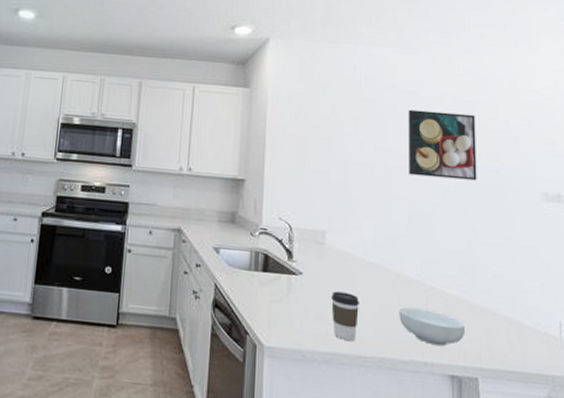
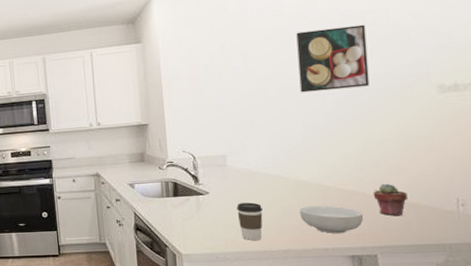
potted succulent: none [476,293,511,335] -> present [373,183,408,216]

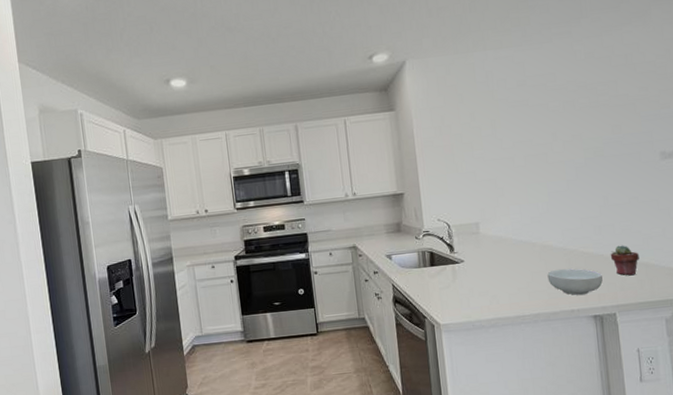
coffee cup: present [237,202,263,241] -> none [490,268,515,307]
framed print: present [296,24,370,93] -> none [538,95,604,160]

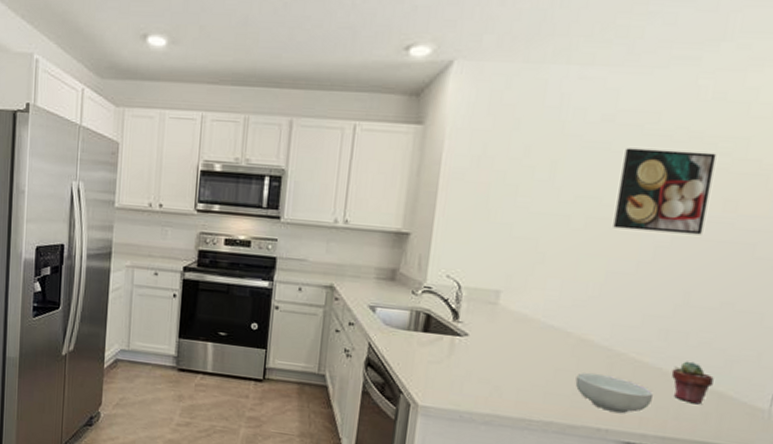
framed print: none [538,95,604,160] -> present [613,148,717,235]

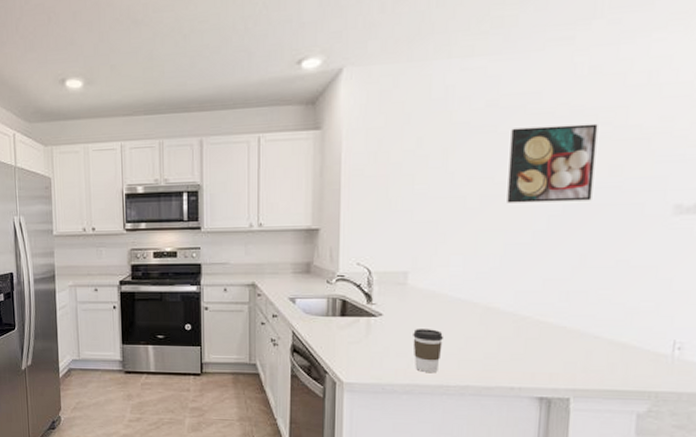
coffee cup: none [497,354,531,405] -> present [413,329,443,373]
cereal bowl: present [575,372,653,414] -> none [486,337,560,372]
potted succulent: present [671,361,714,405] -> none [575,318,616,356]

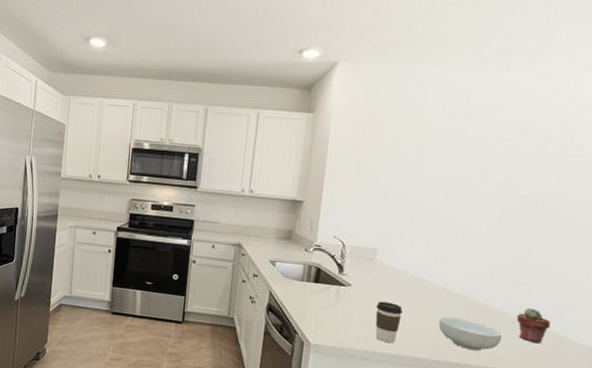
cereal bowl: none [486,337,560,372] -> present [438,316,502,351]
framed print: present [507,123,598,203] -> none [467,134,549,205]
potted succulent: none [575,318,616,356] -> present [516,308,551,344]

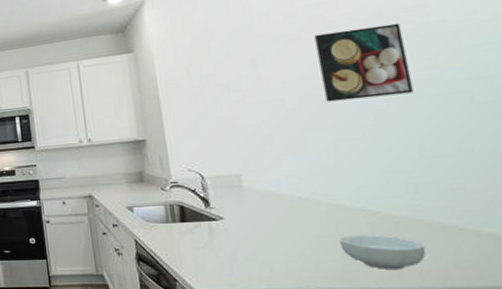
coffee cup: present [375,301,403,343] -> none [259,230,294,277]
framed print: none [467,134,549,205] -> present [314,23,414,102]
potted succulent: present [516,308,551,344] -> none [434,208,483,250]

